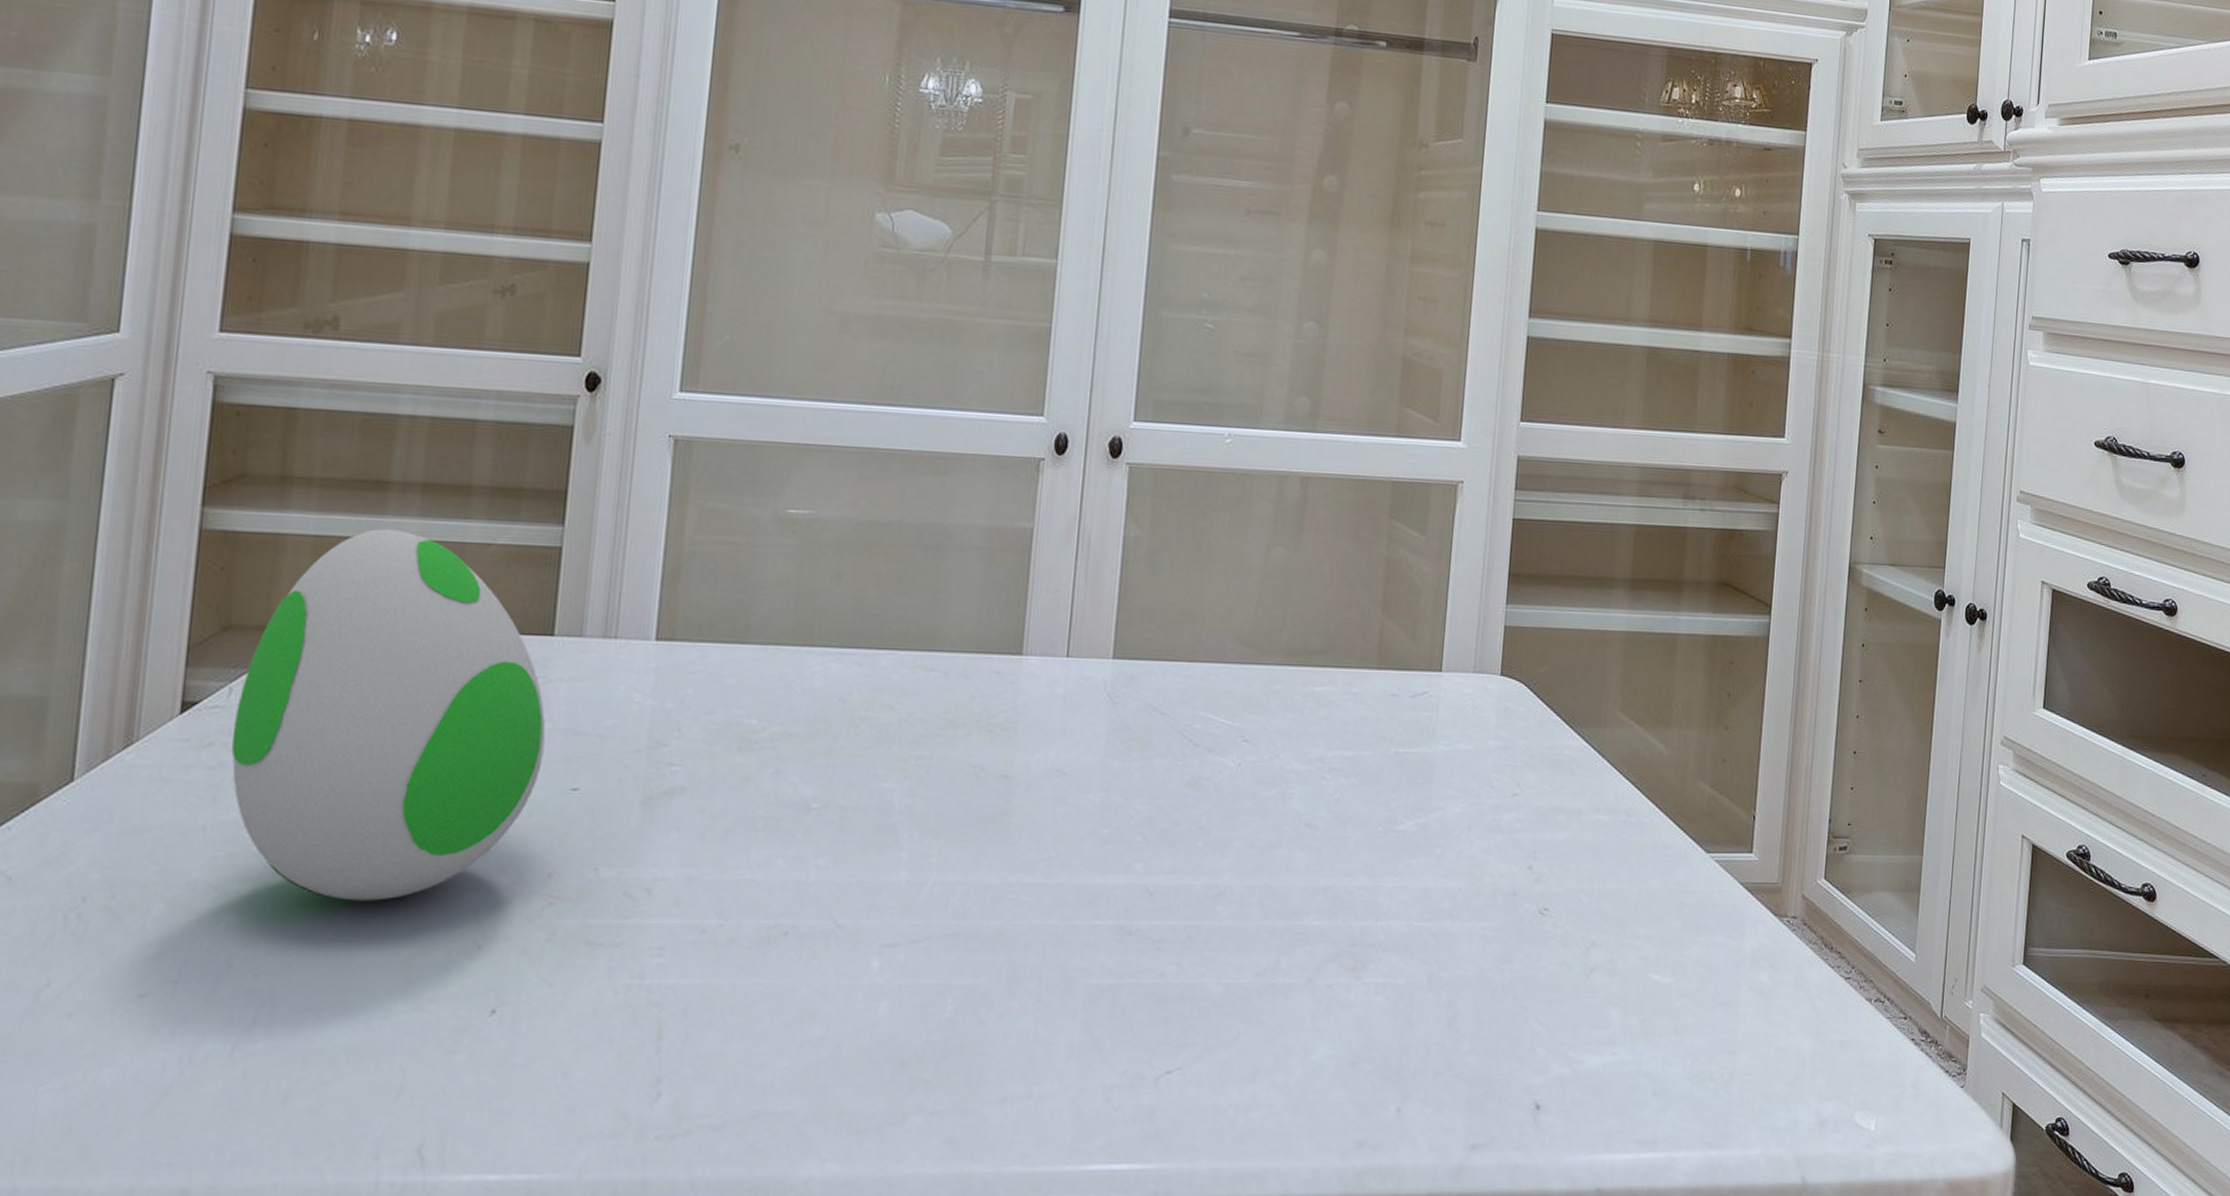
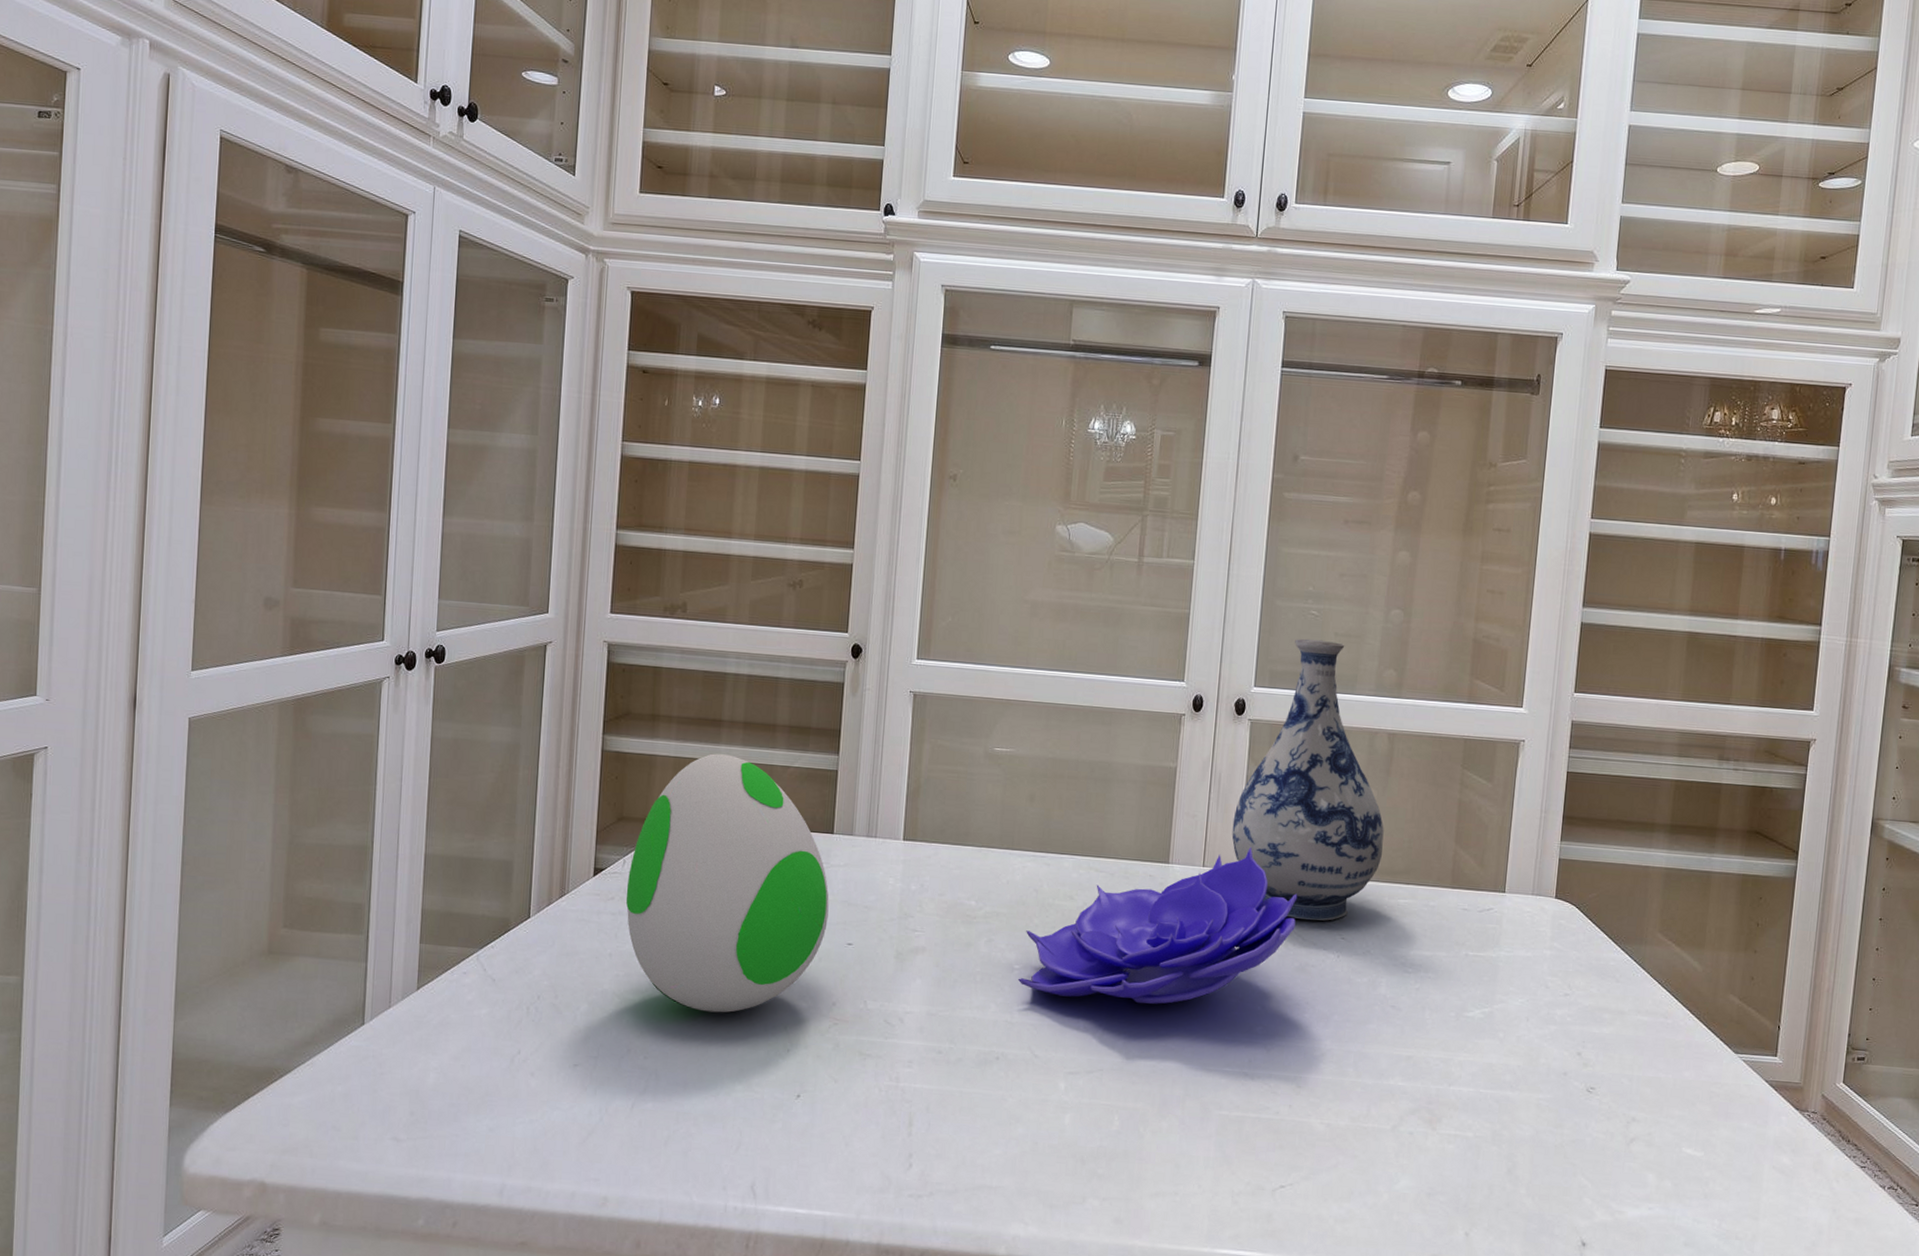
decorative bowl: none [815,628,1189,844] -> present [1017,846,1298,1004]
vase: none [1104,359,1296,719] -> present [1232,638,1384,921]

